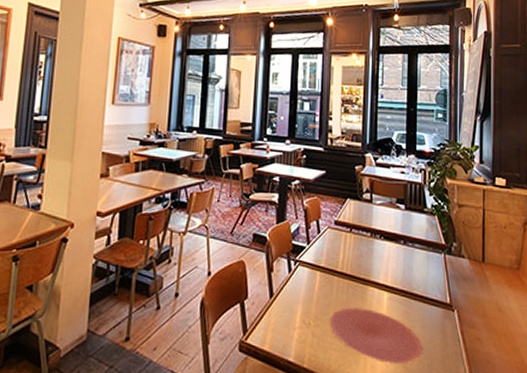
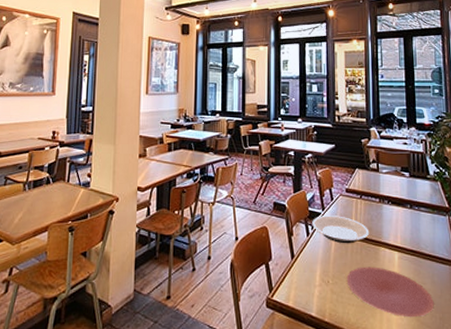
plate: none [295,250,358,282] -> present [312,215,370,244]

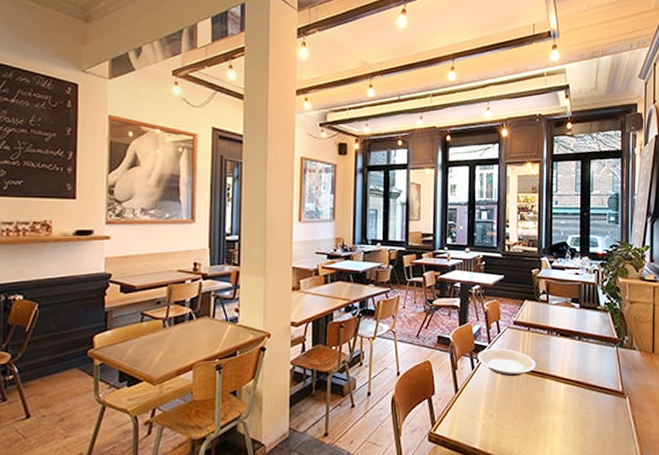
plate: present [346,267,434,318] -> none [511,398,597,447]

